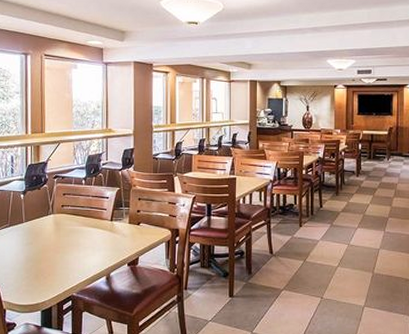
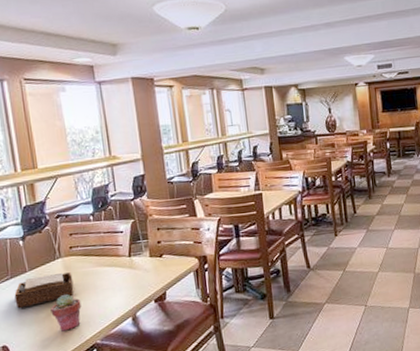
napkin holder: none [10,227,60,254] -> present [14,272,74,309]
potted succulent: none [38,248,64,280] -> present [50,294,82,332]

